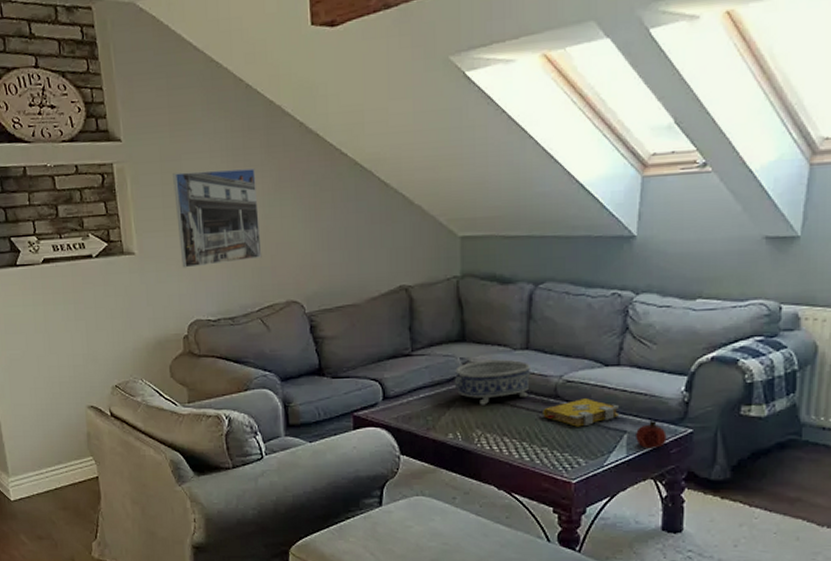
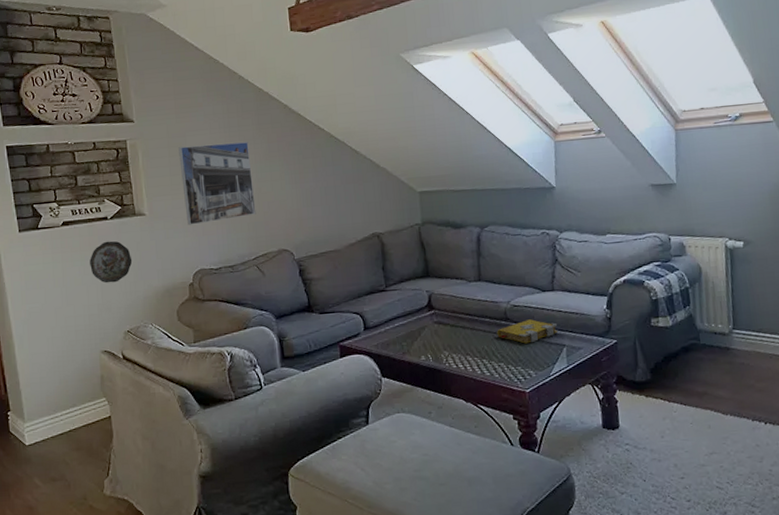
decorative plate: none [73,283,121,331] -> present [90,241,133,283]
decorative bowl: present [454,359,532,405] -> none [422,290,485,330]
fruit: present [636,420,667,450] -> none [573,334,598,359]

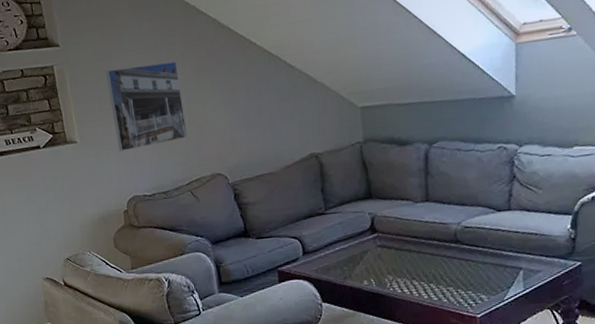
decorative plate: present [90,241,133,283] -> none [26,170,67,212]
spell book: present [497,319,558,344] -> none [446,241,514,267]

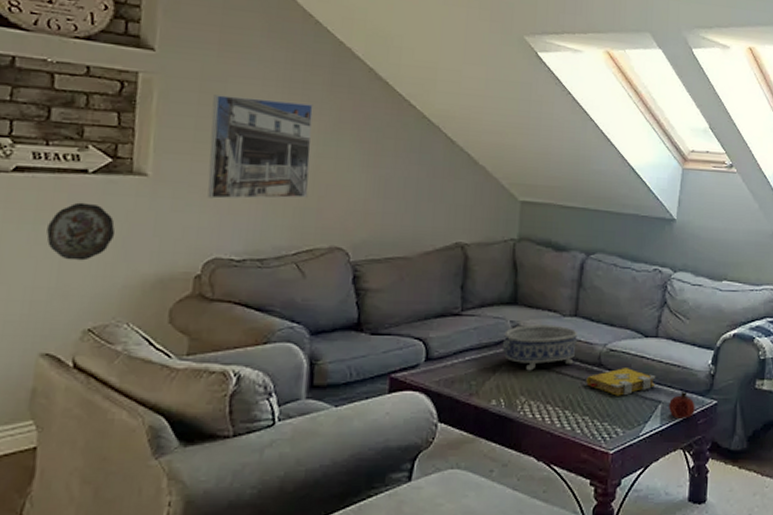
decorative plate: none [26,170,67,212] -> present [46,202,116,261]
decorative bowl: none [364,211,433,254] -> present [502,324,578,371]
spell book: none [446,241,514,267] -> present [586,368,656,396]
fruit: none [530,256,559,283] -> present [669,391,695,420]

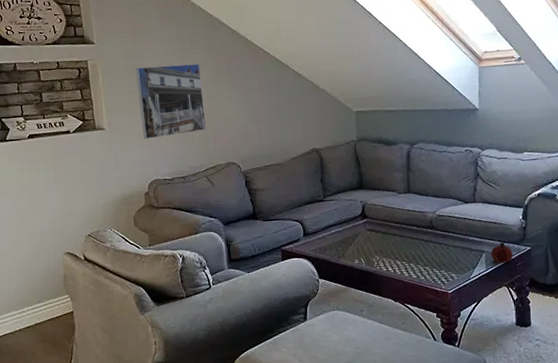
decorative plate: present [46,202,116,261] -> none [54,153,93,191]
decorative bowl: present [502,324,578,371] -> none [356,201,413,237]
spell book: present [586,368,656,396] -> none [423,228,478,250]

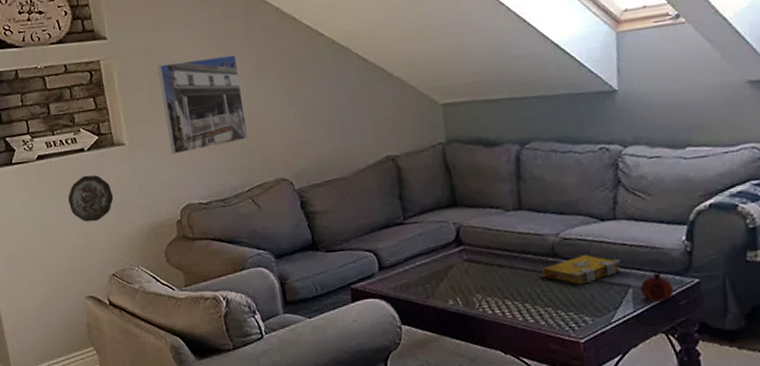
decorative plate: none [54,153,93,191] -> present [68,175,114,222]
spell book: none [423,228,478,250] -> present [542,255,621,285]

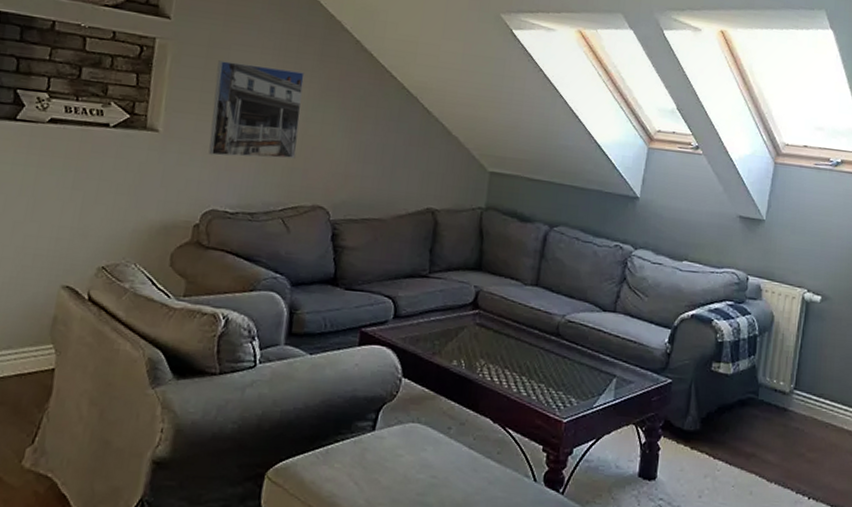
decorative plate: present [68,175,114,222] -> none [72,152,129,205]
spell book: present [542,255,621,285] -> none [544,339,613,367]
fruit: present [641,272,674,303] -> none [623,366,650,396]

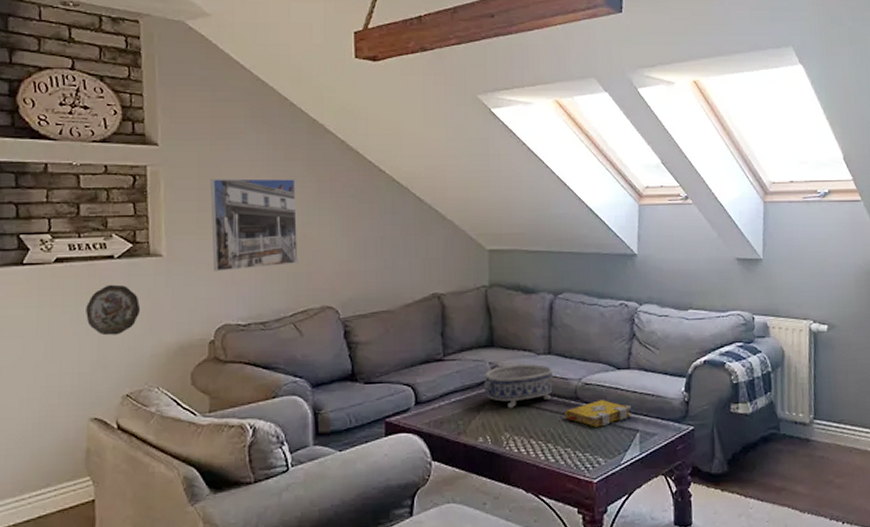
decorative plate: none [72,152,129,205] -> present [86,284,141,336]
decorative bowl: none [465,290,538,336] -> present [483,363,554,408]
spell book: none [544,339,613,367] -> present [565,400,632,427]

